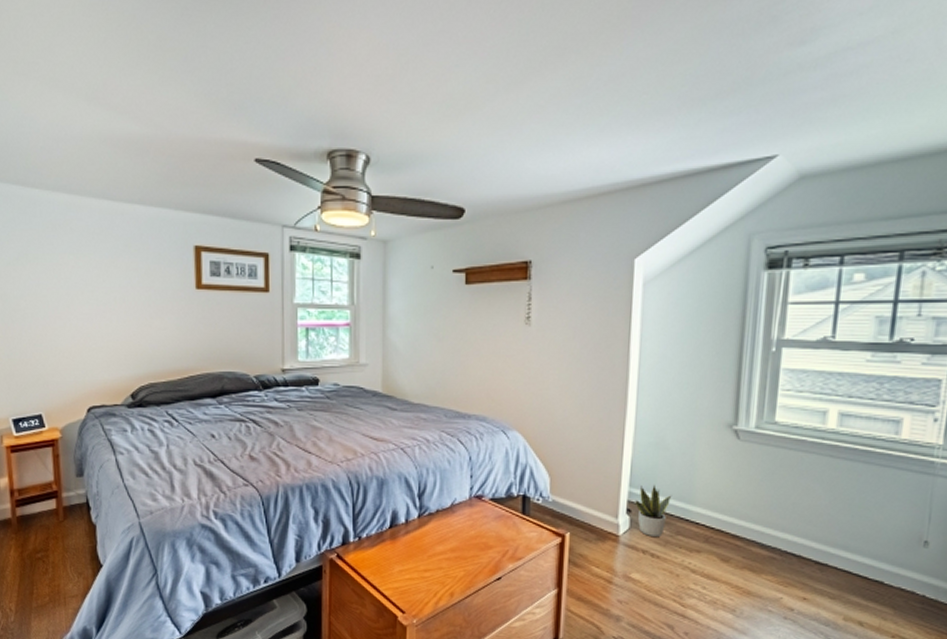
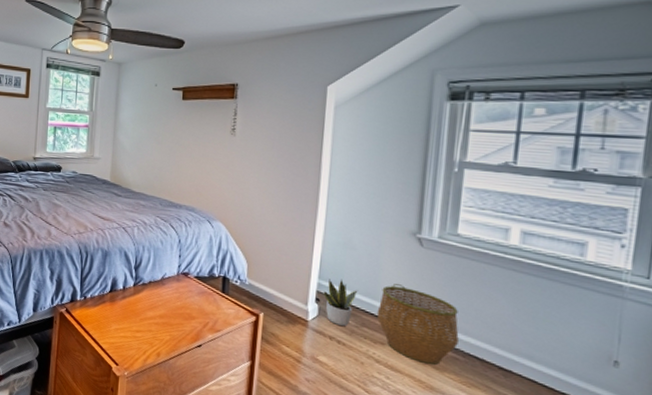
basket: none [692,484,776,567] -> present [376,284,459,365]

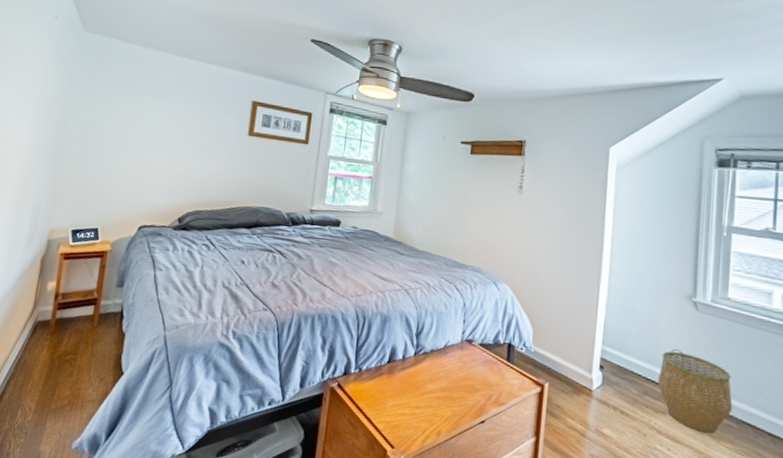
potted plant: present [323,279,358,327] -> none [607,344,640,396]

